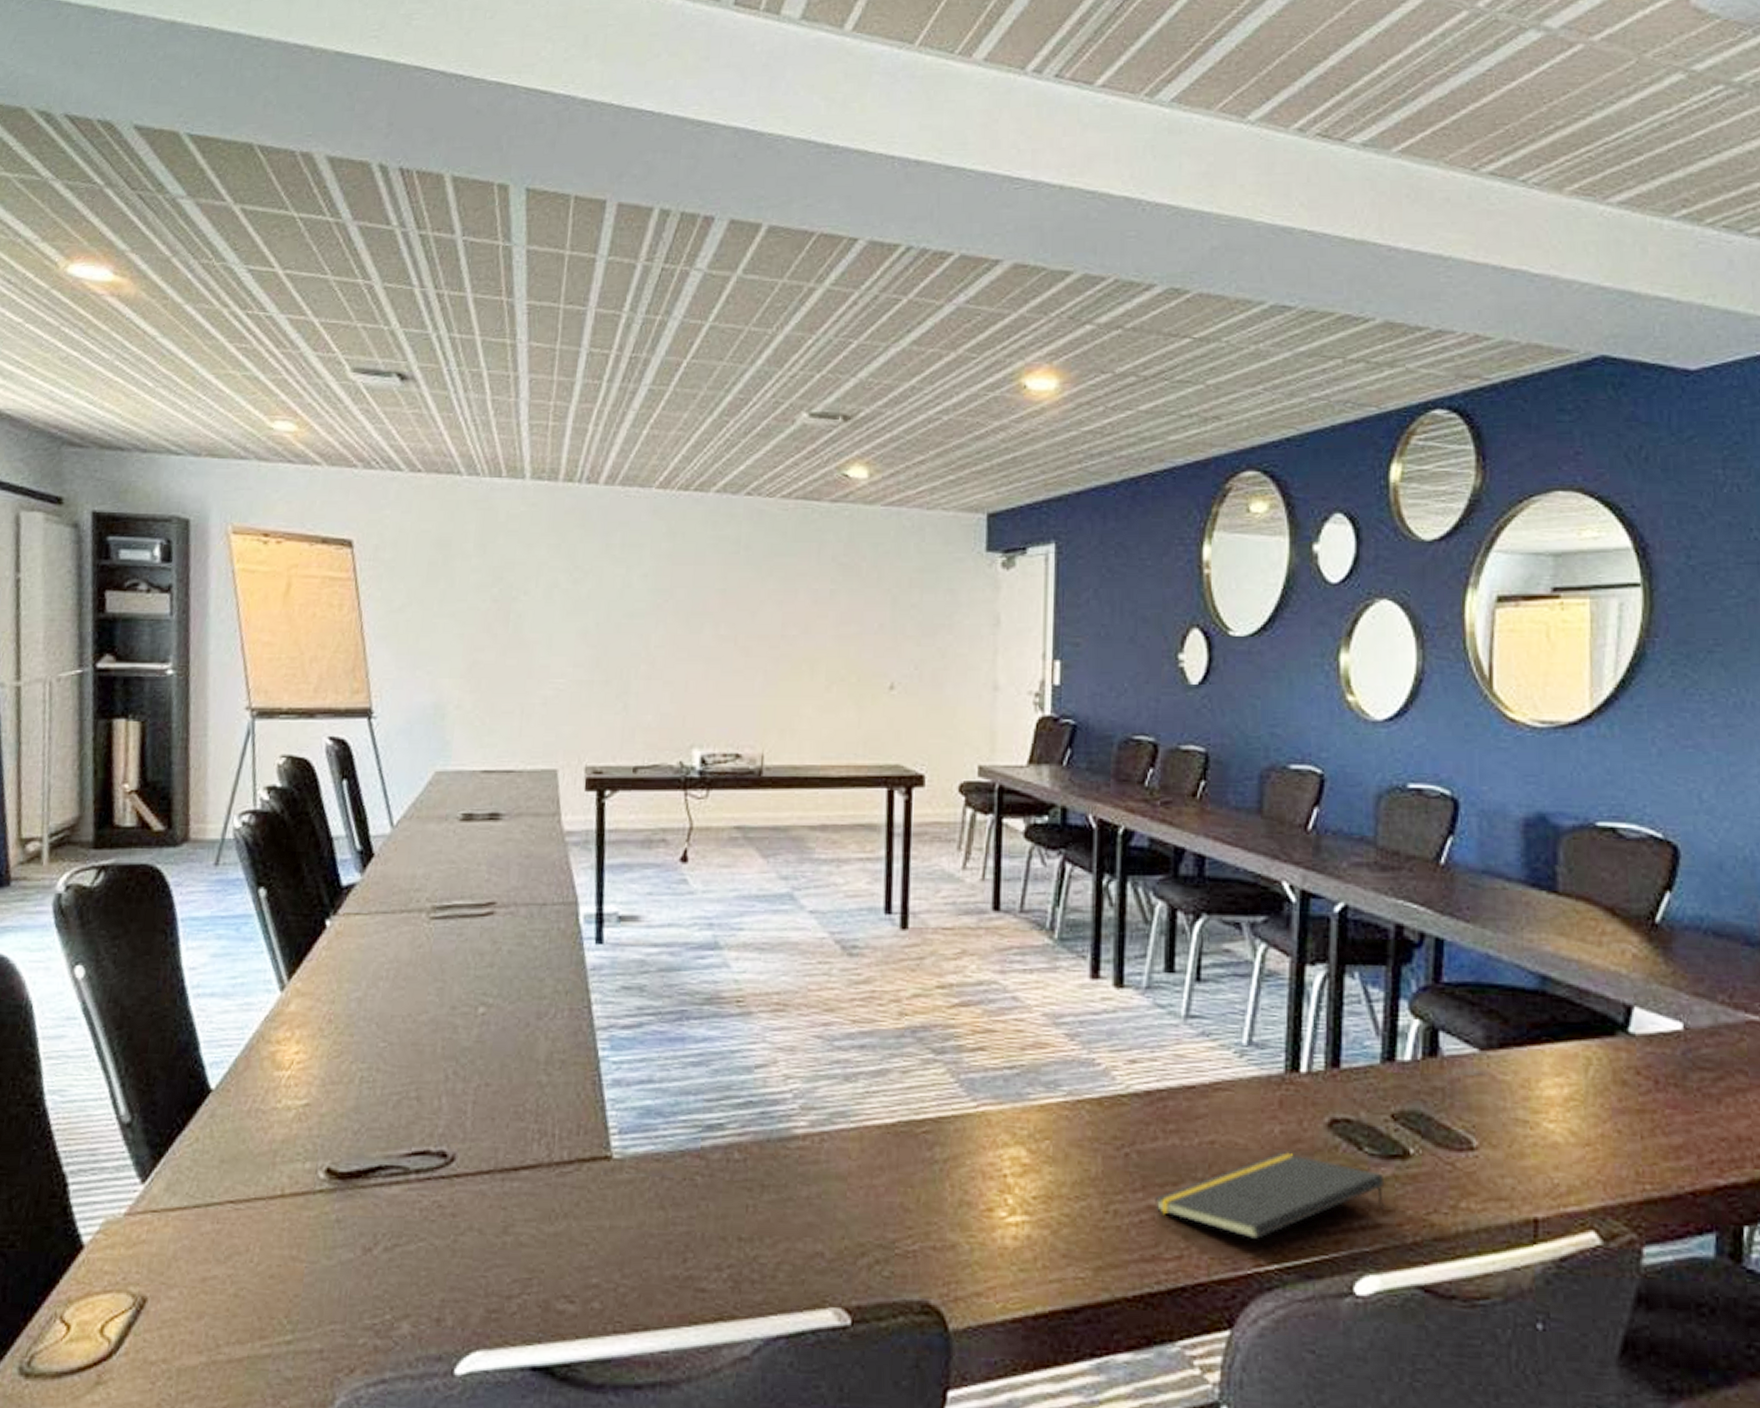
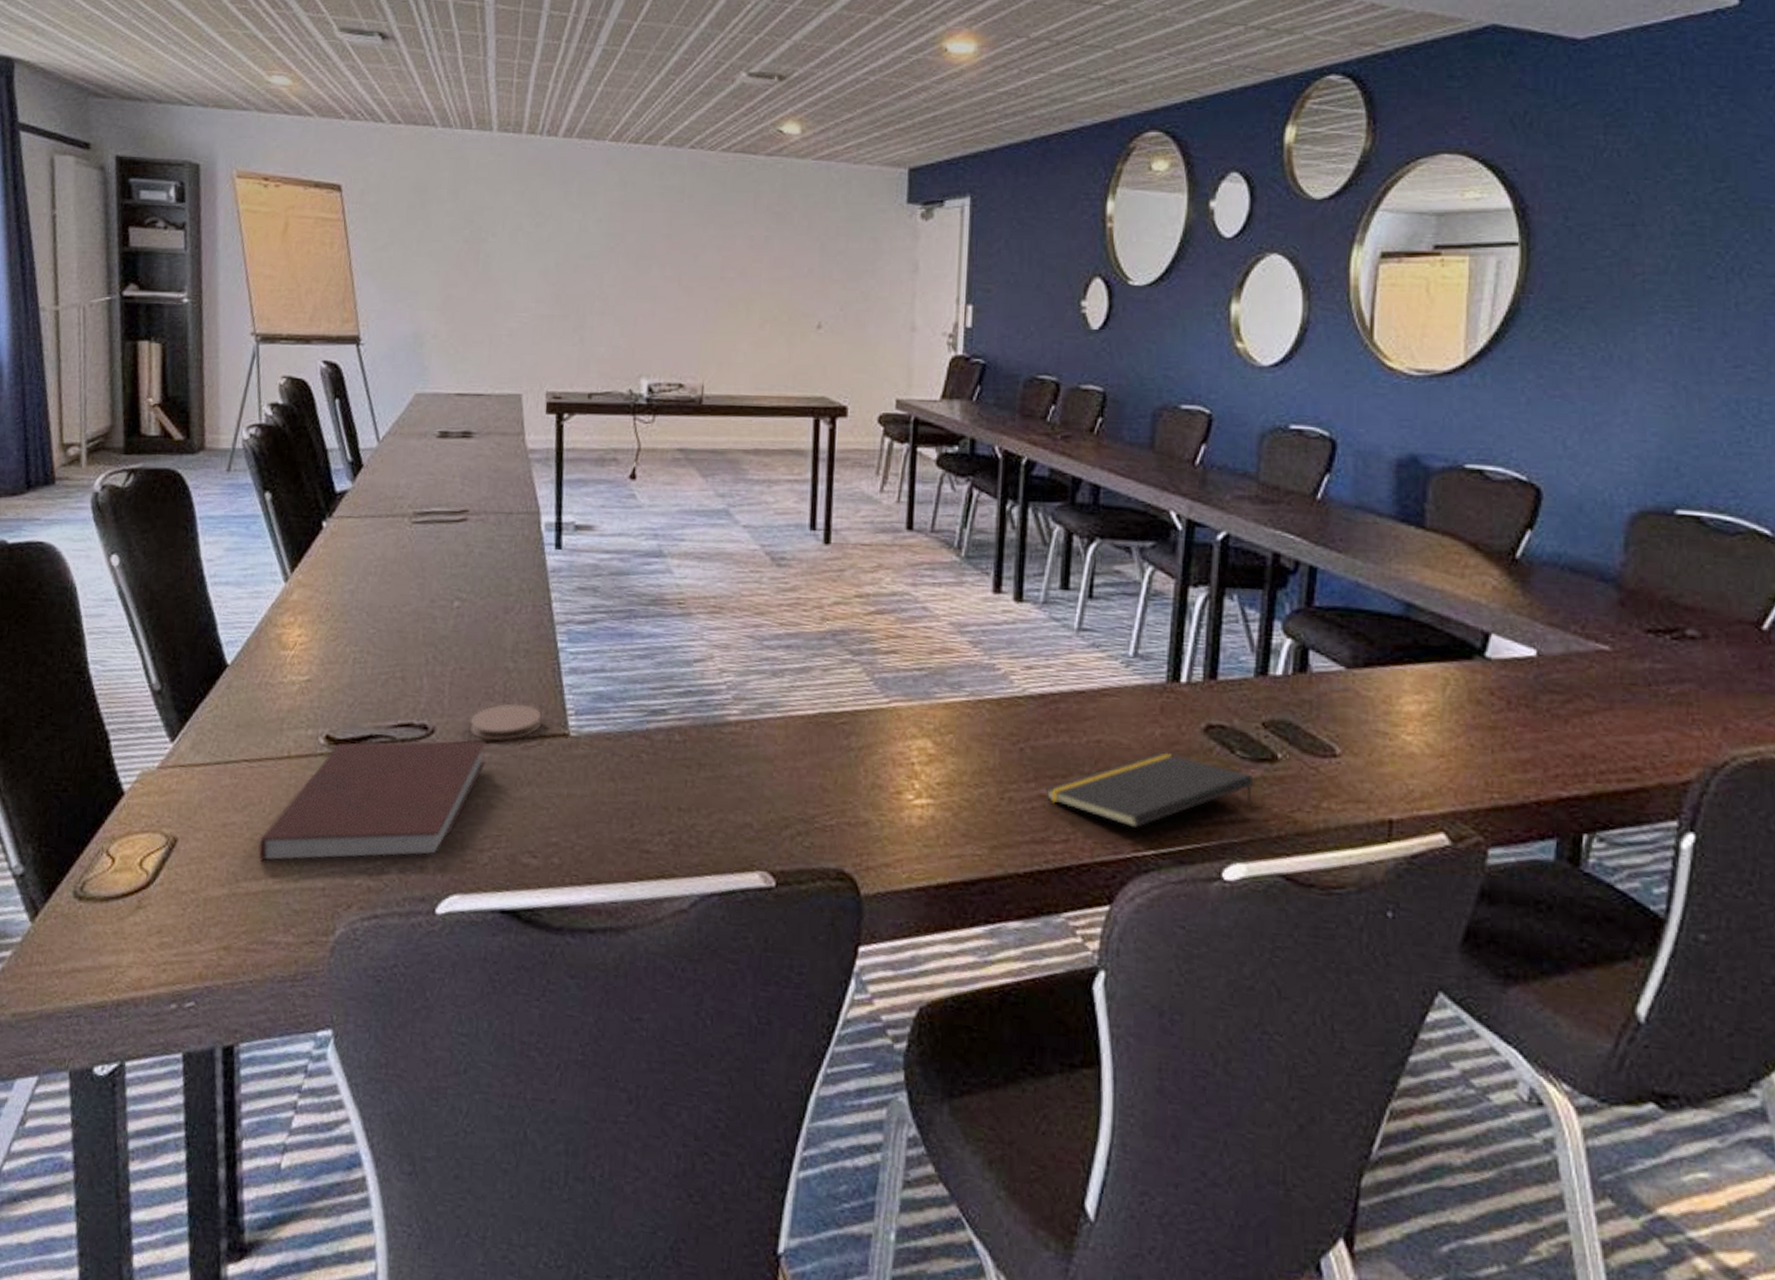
notebook: none [244,1167,515,1321] -> present [258,740,486,862]
coaster: none [496,1123,581,1167] -> present [470,703,542,741]

